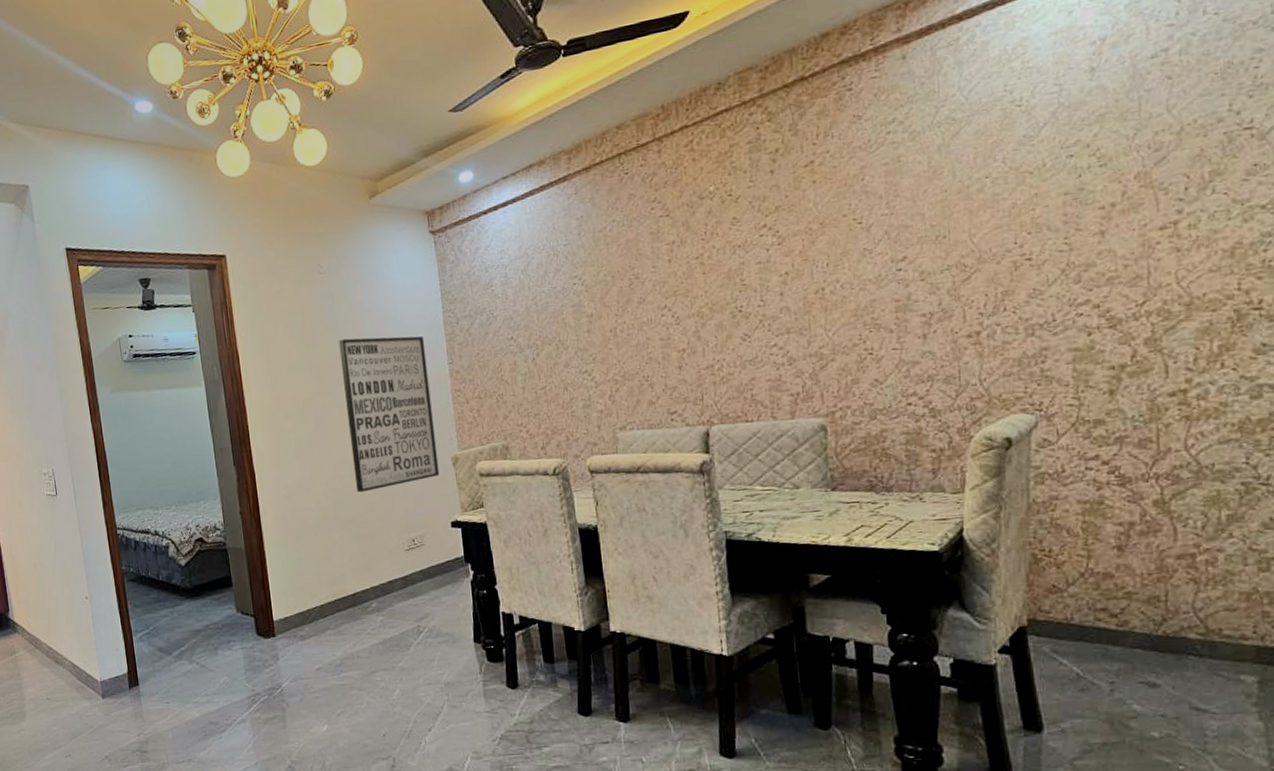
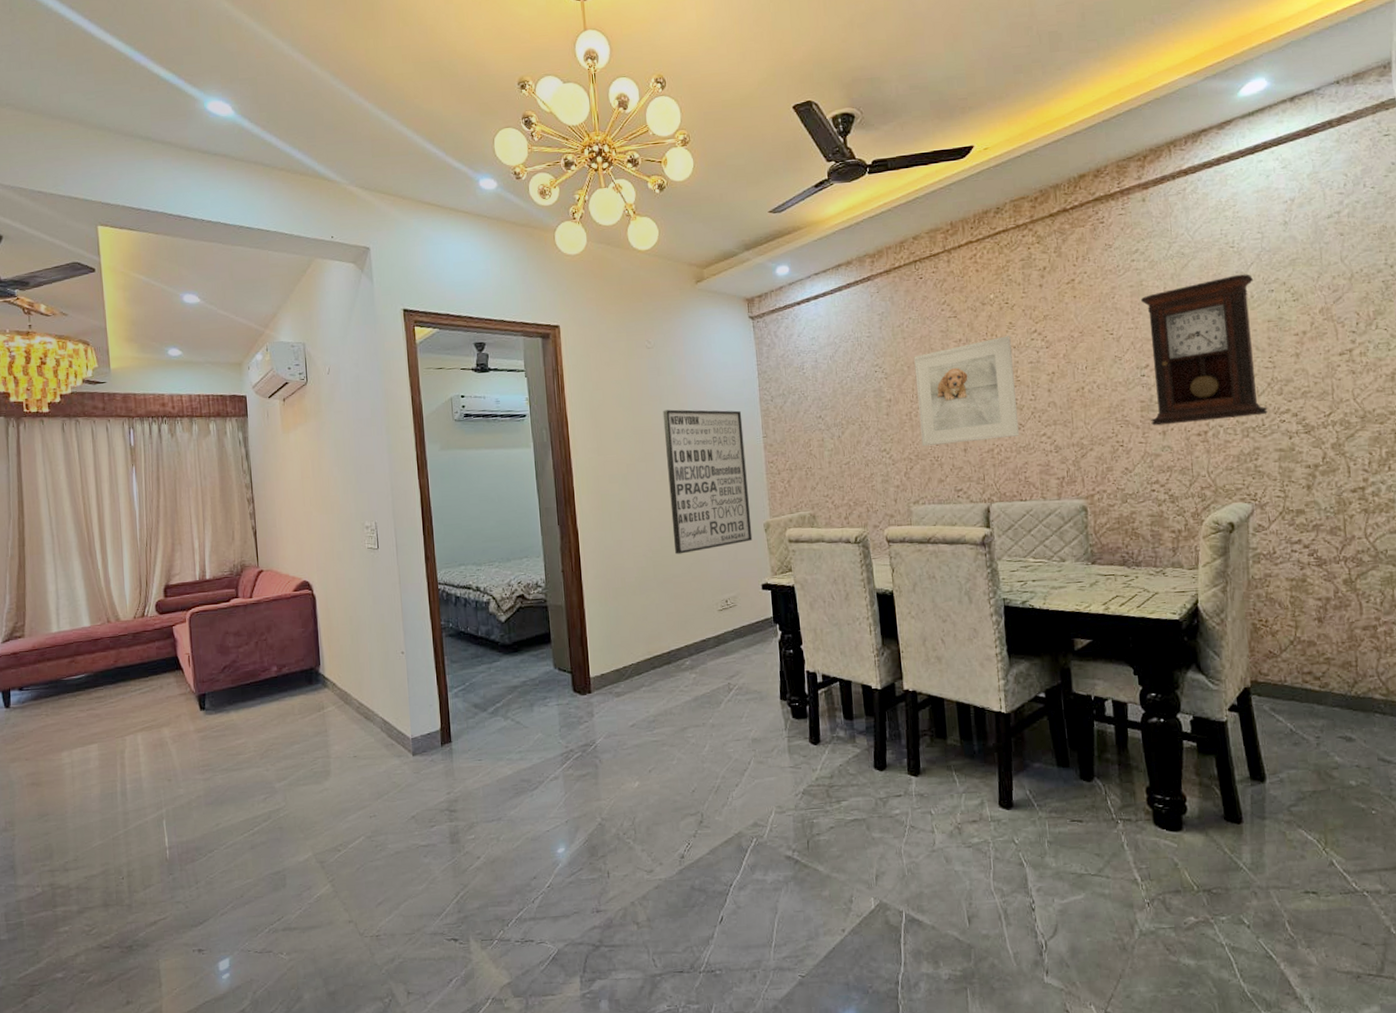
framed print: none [618,233,745,366] -> present [913,336,1020,447]
pendulum clock: none [897,137,1061,329] -> present [1140,274,1269,426]

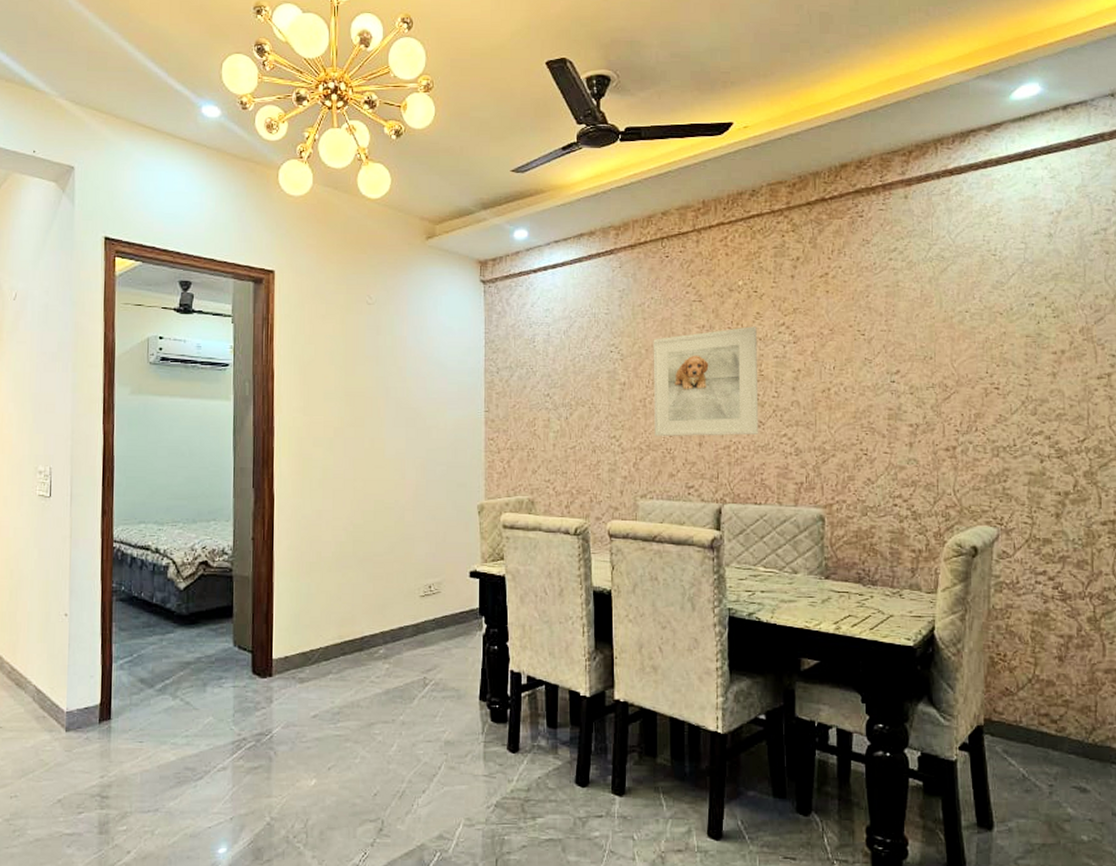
wall art: present [662,409,753,555] -> none [378,372,464,531]
pendulum clock: present [1140,274,1269,426] -> none [895,284,1021,436]

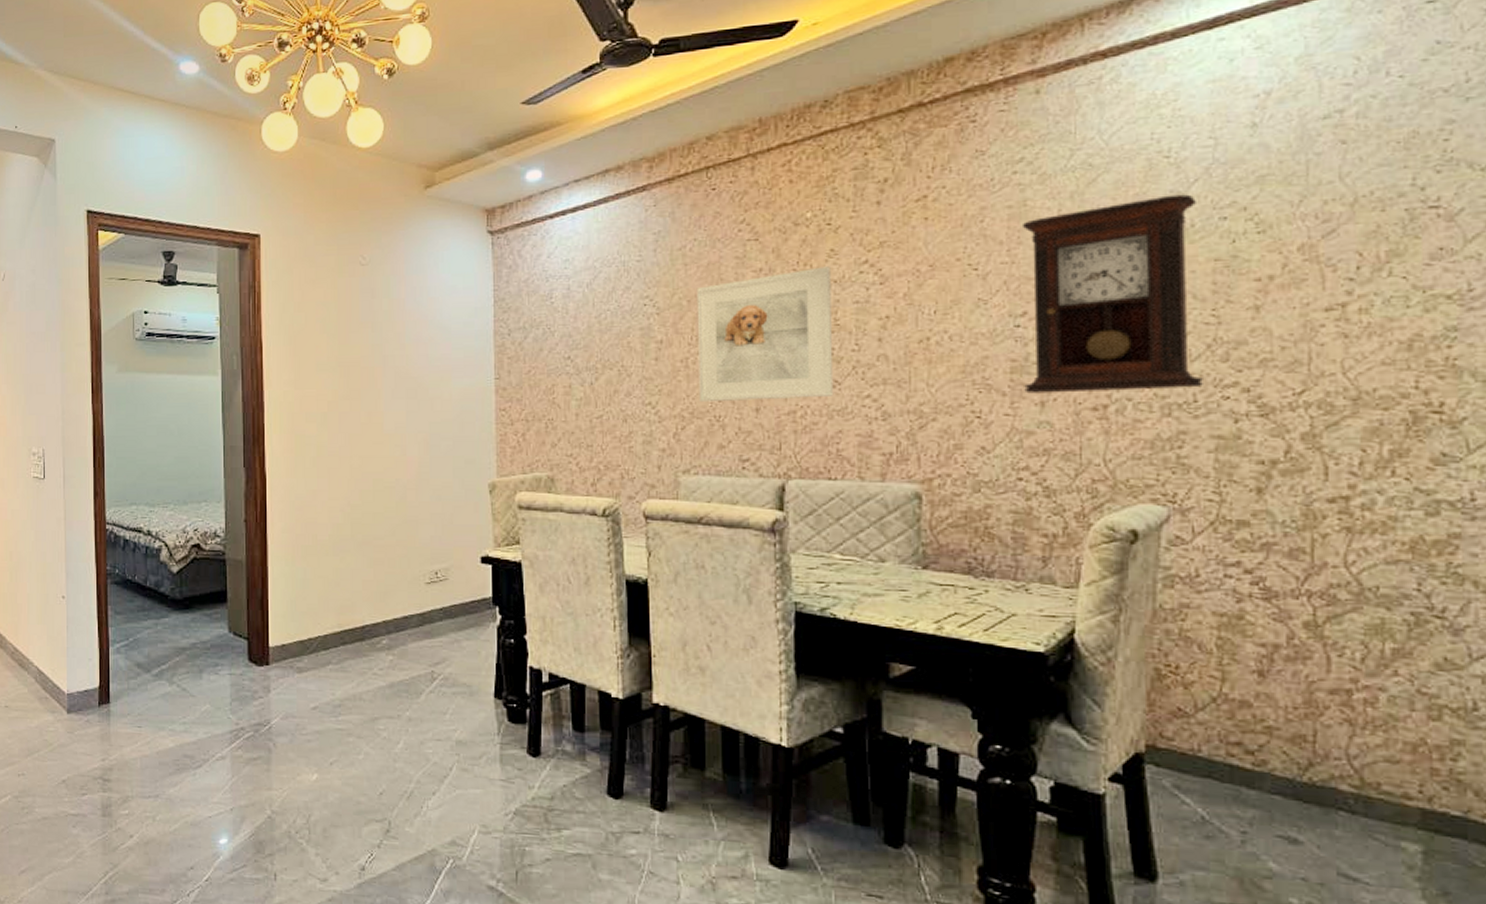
pendulum clock: none [895,284,1021,436] -> present [1021,194,1205,394]

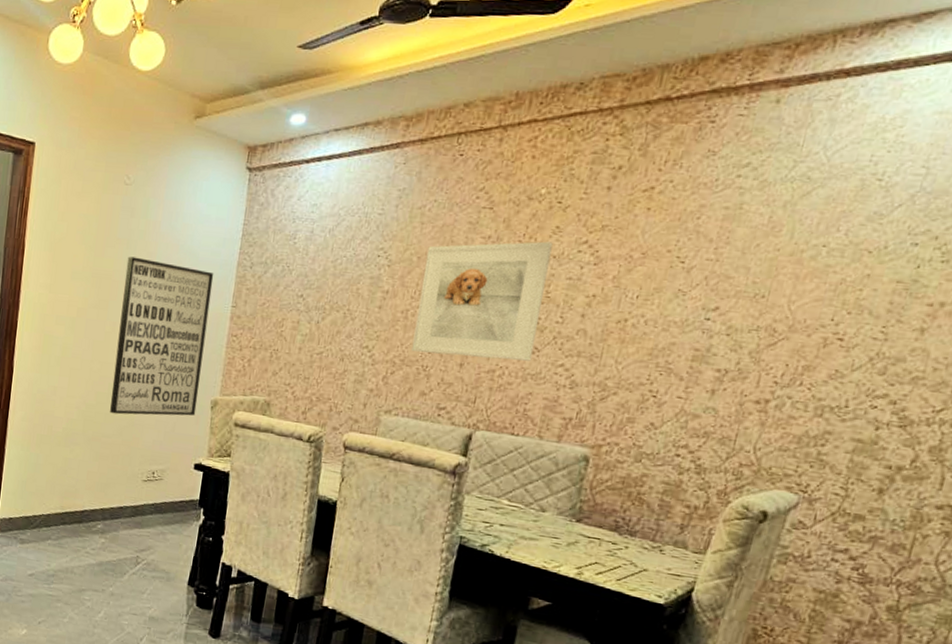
wall art: none [374,339,473,512] -> present [110,256,214,416]
pendulum clock: present [1021,194,1205,394] -> none [699,216,896,395]

